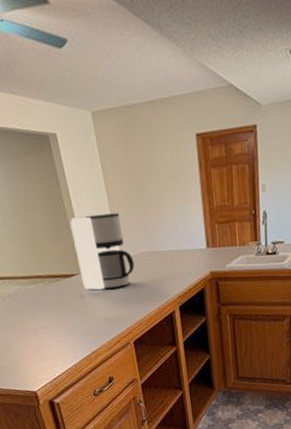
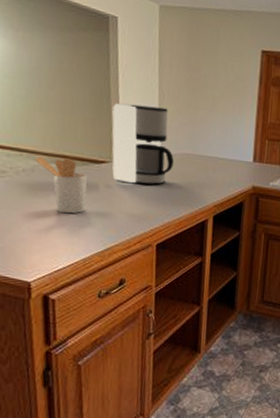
utensil holder: none [16,278,68,328] -> present [35,157,87,214]

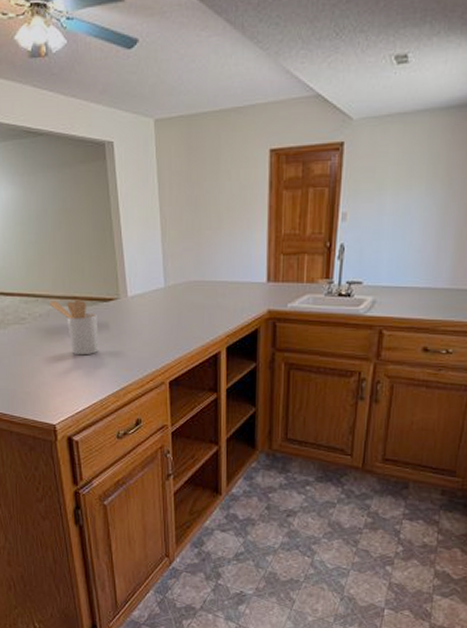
coffee maker: present [112,103,174,186] -> none [116,234,181,320]

